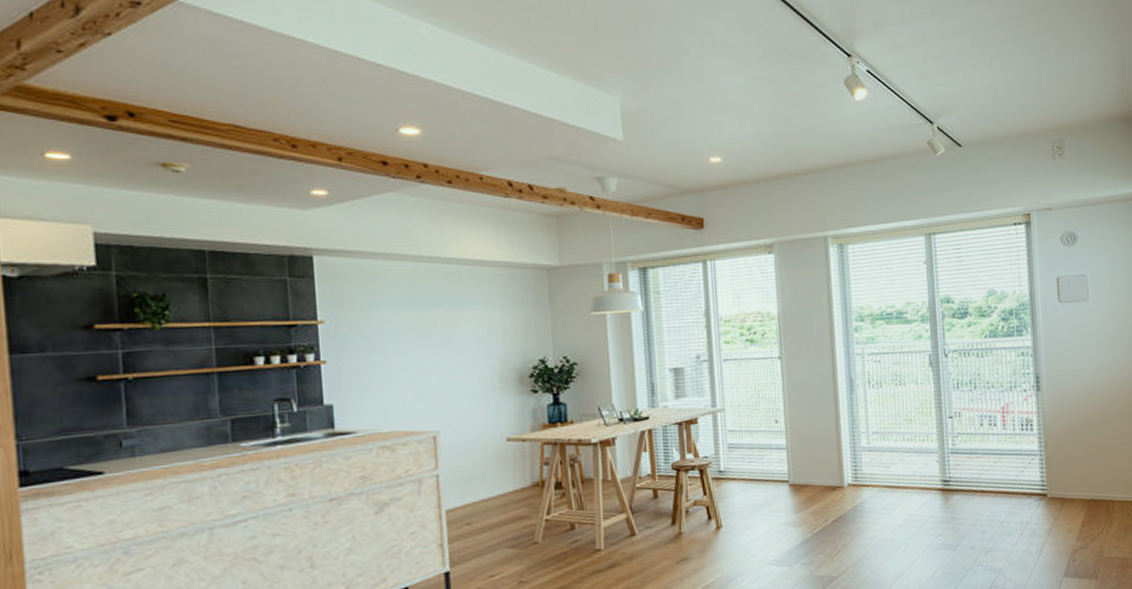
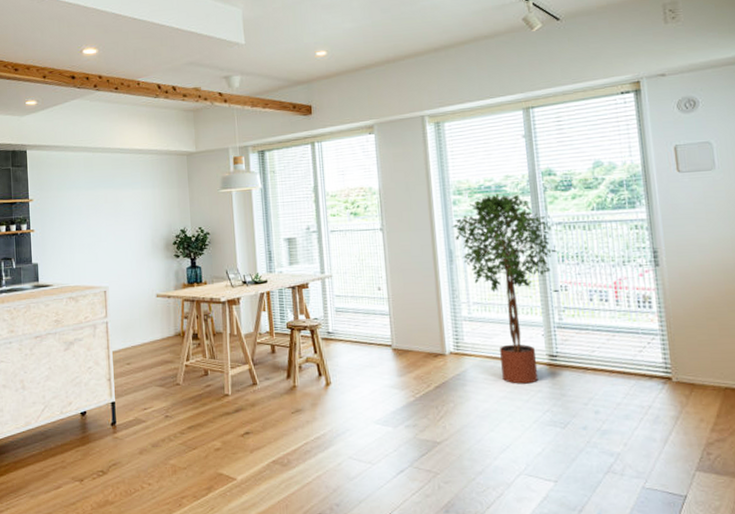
potted tree: none [852,321,953,511] -> present [451,194,557,384]

